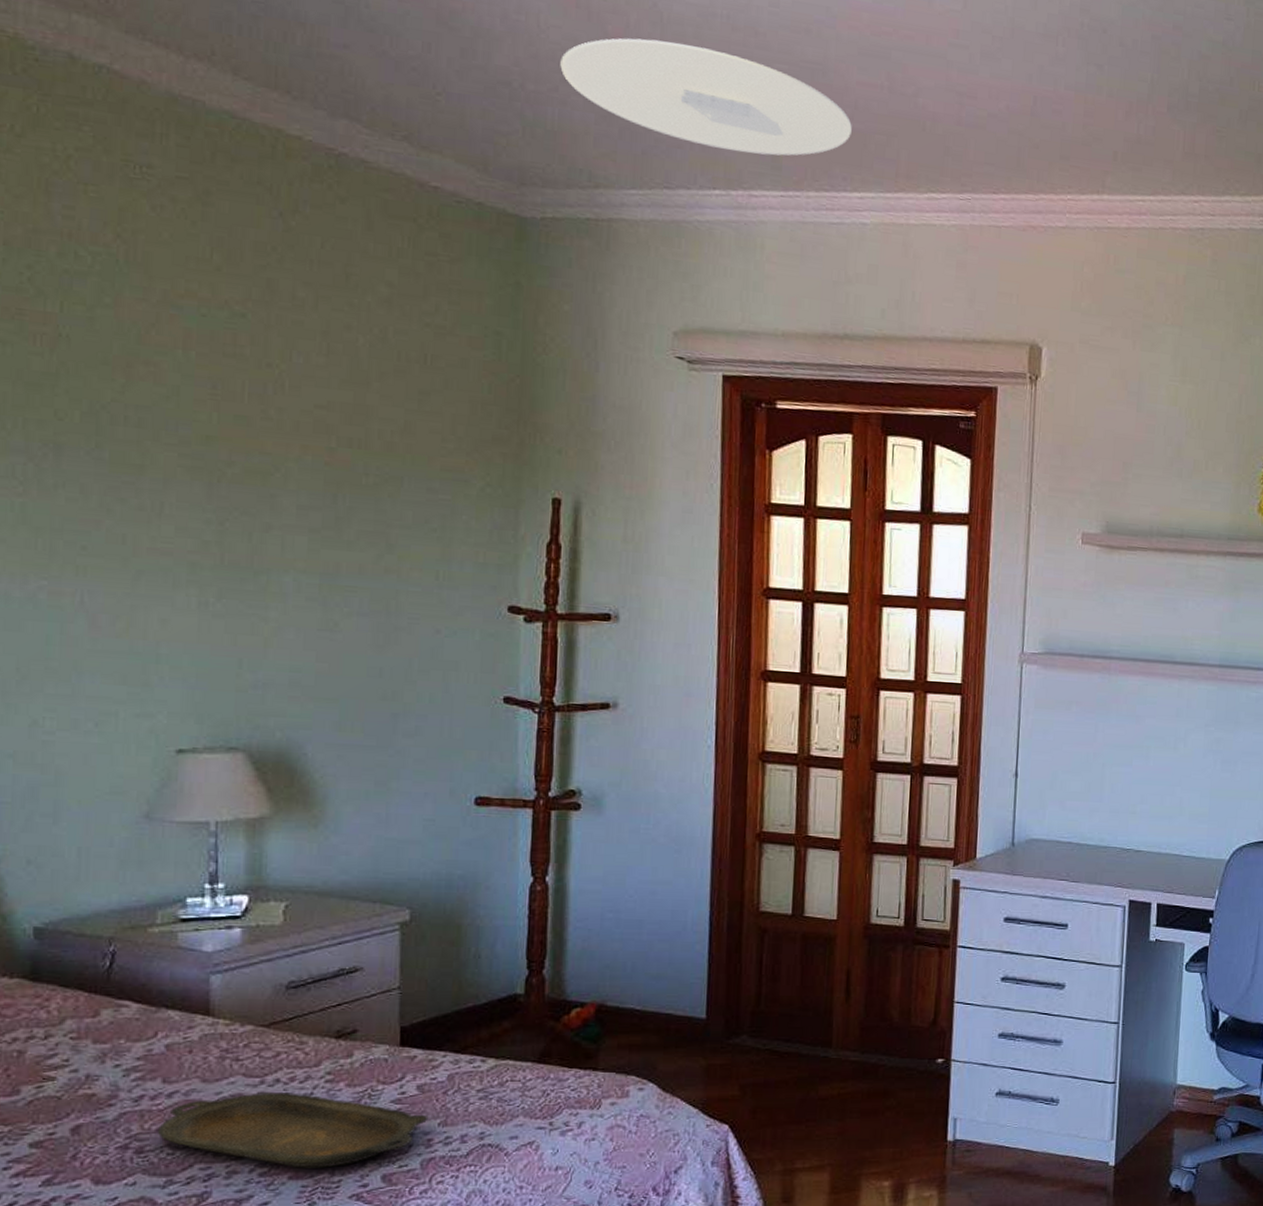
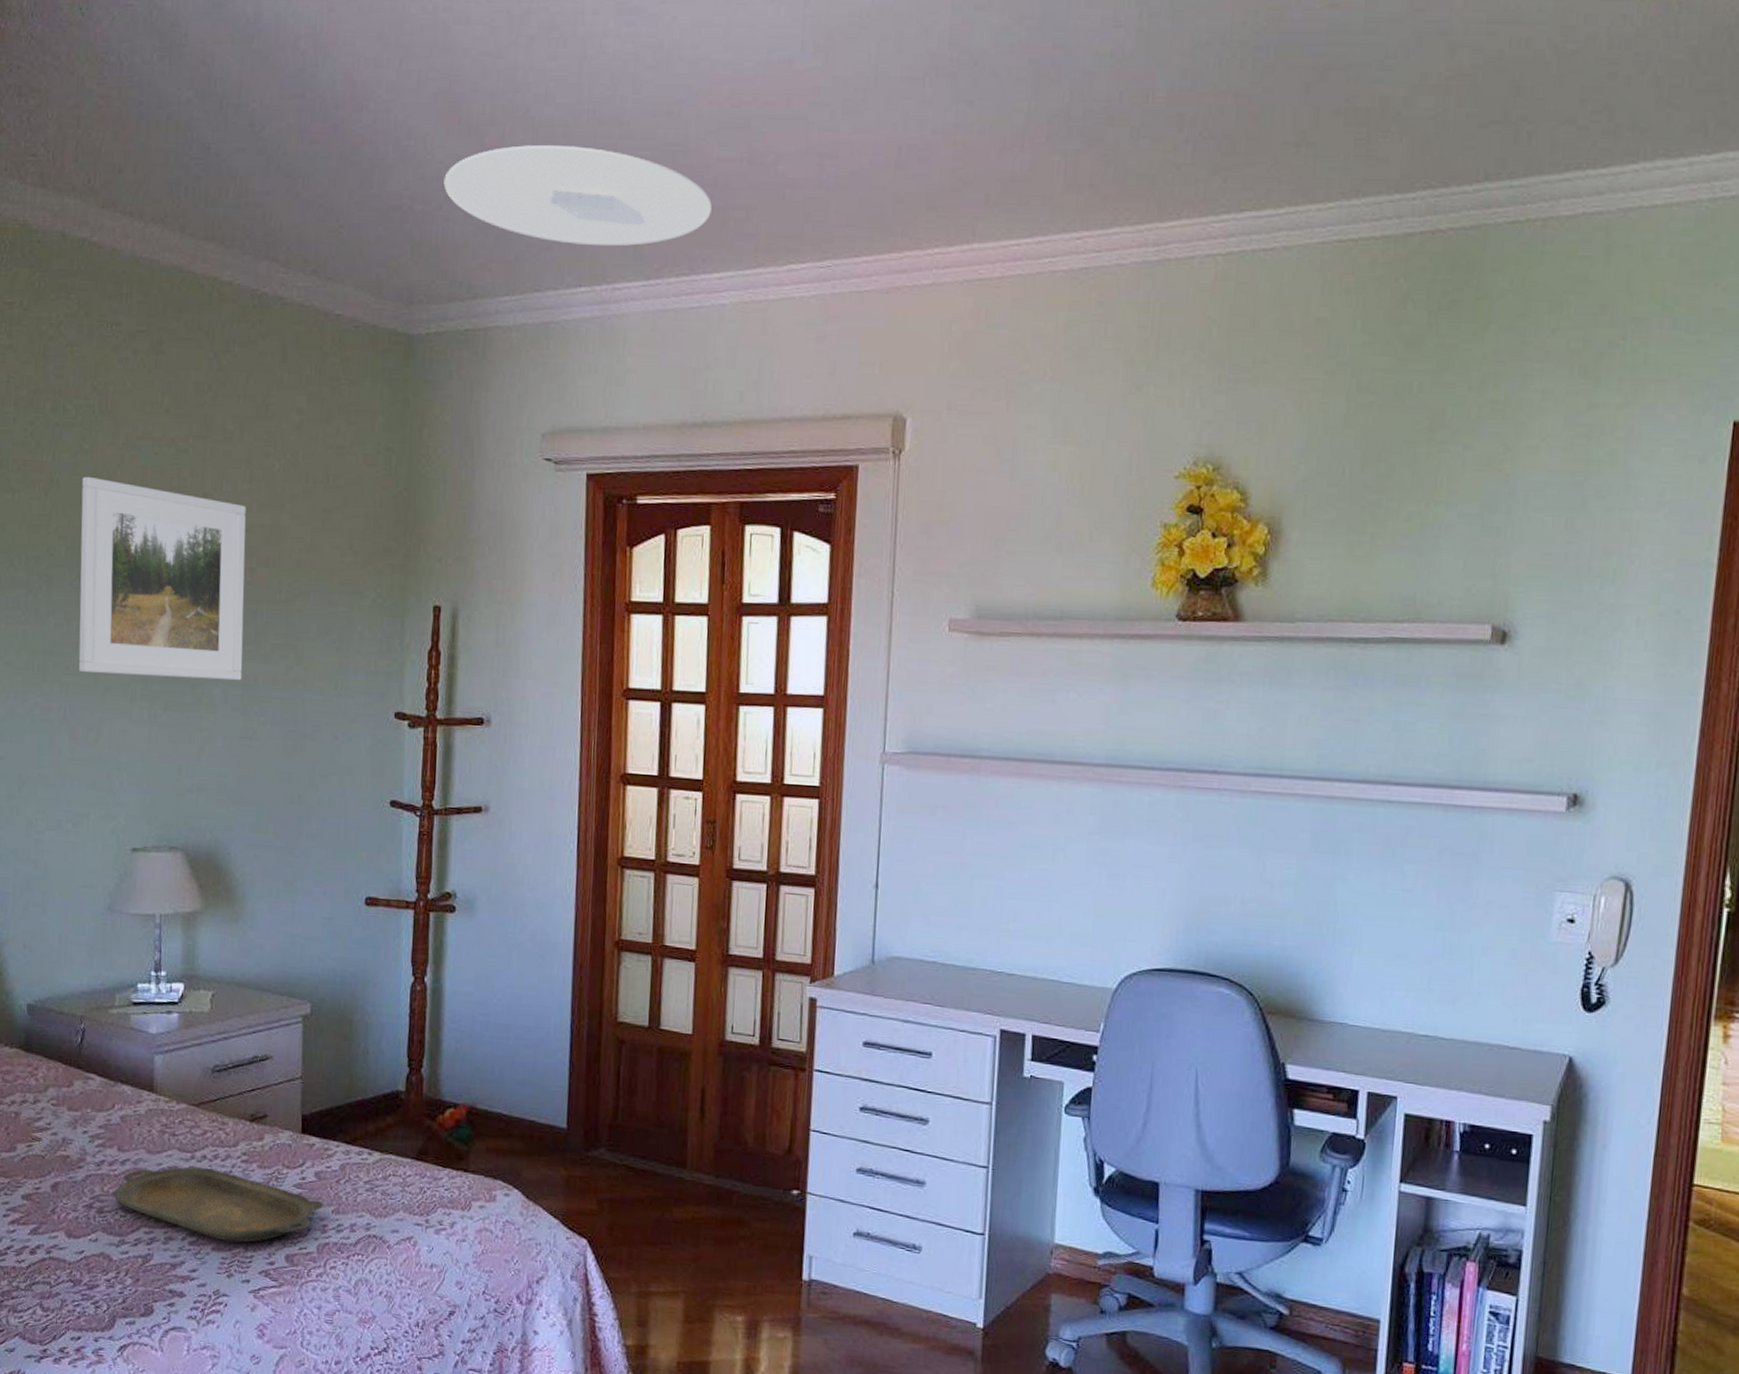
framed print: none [100,333,323,569] -> present [78,476,246,681]

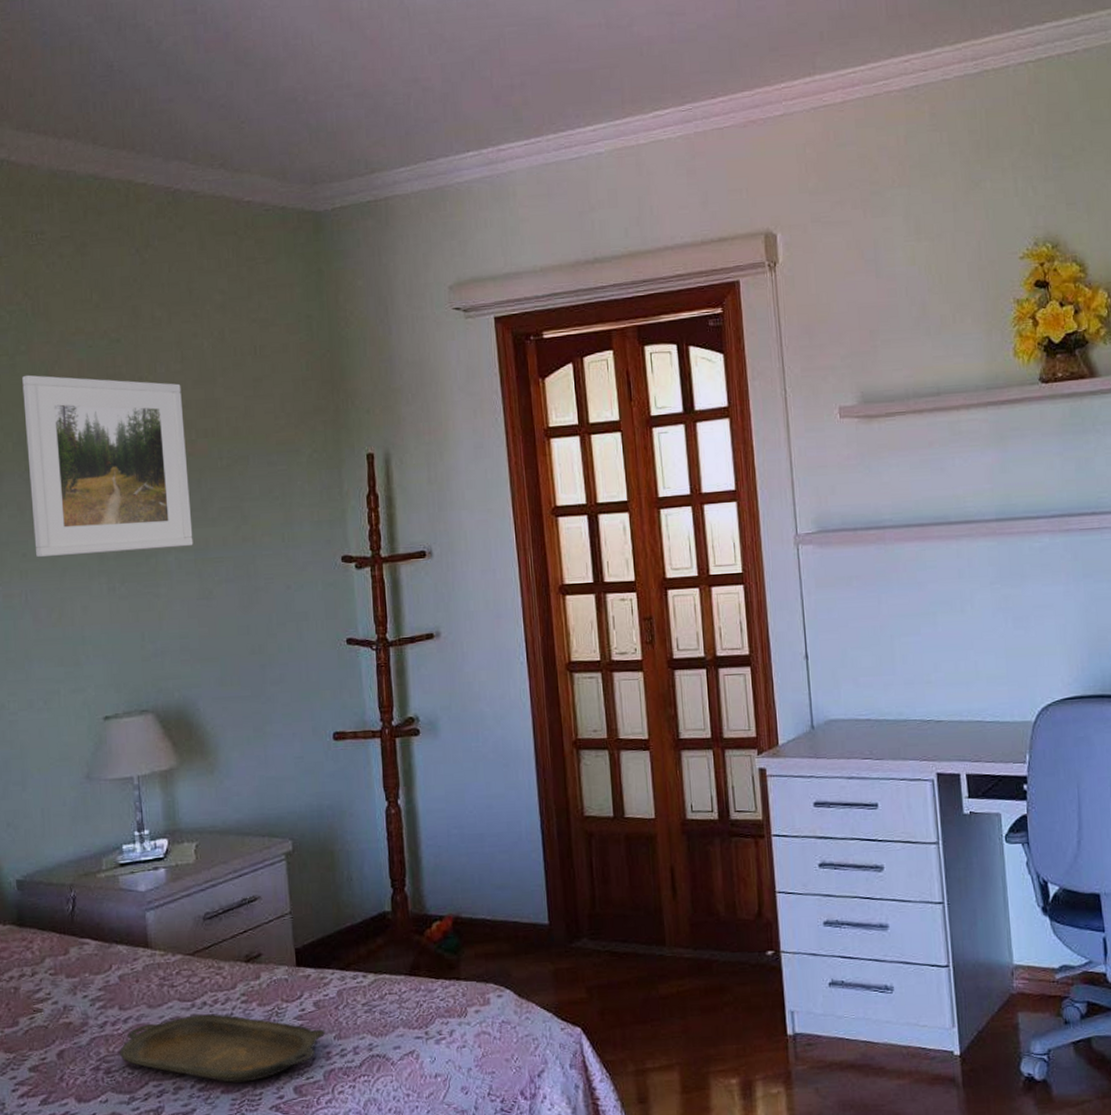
ceiling light: present [444,145,712,246] -> none [332,29,579,115]

